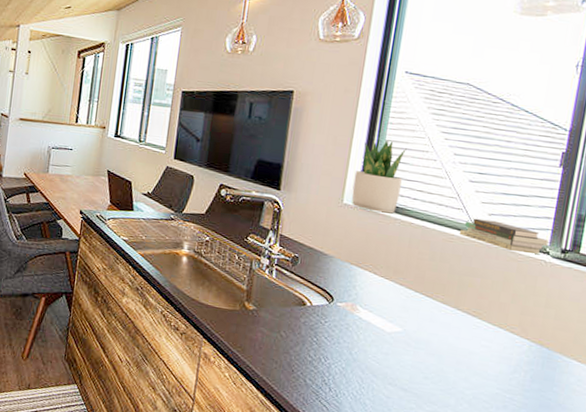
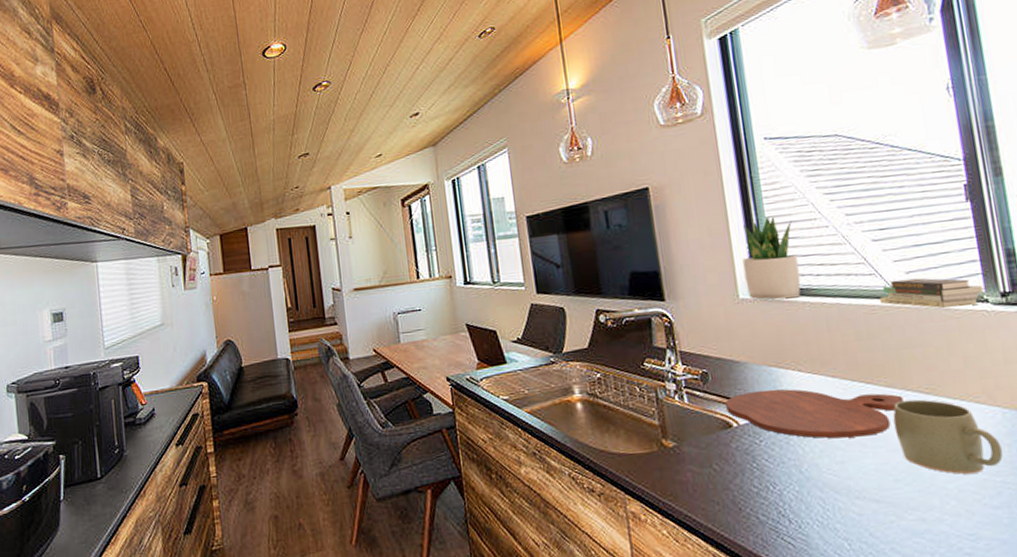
cutting board: none [305,280,453,339] -> present [726,389,903,439]
mug: none [437,316,520,387] -> present [892,399,1003,474]

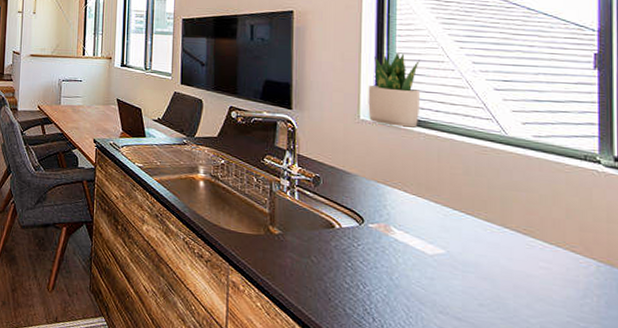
cutting board: present [726,389,903,439] -> none [332,200,500,261]
books: present [879,277,984,309] -> none [492,128,597,163]
mug: present [892,399,1003,474] -> none [487,235,590,315]

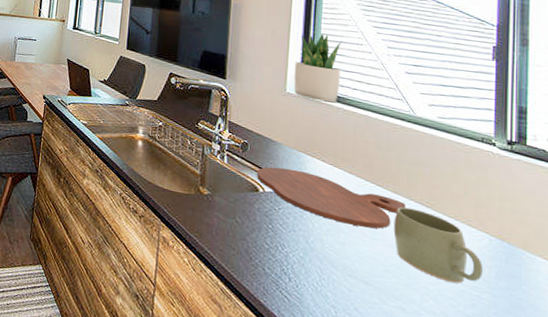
cutting board: none [332,200,500,261] -> present [257,167,406,229]
mug: none [487,235,590,315] -> present [393,206,483,284]

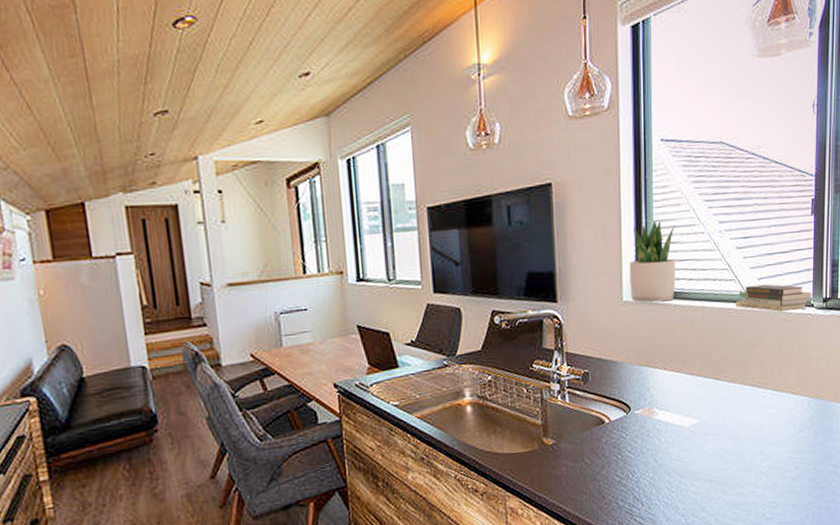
cutting board: present [257,167,406,229] -> none [601,386,741,430]
mug: present [393,206,483,284] -> none [731,392,804,454]
books: none [402,108,493,145] -> present [735,284,811,313]

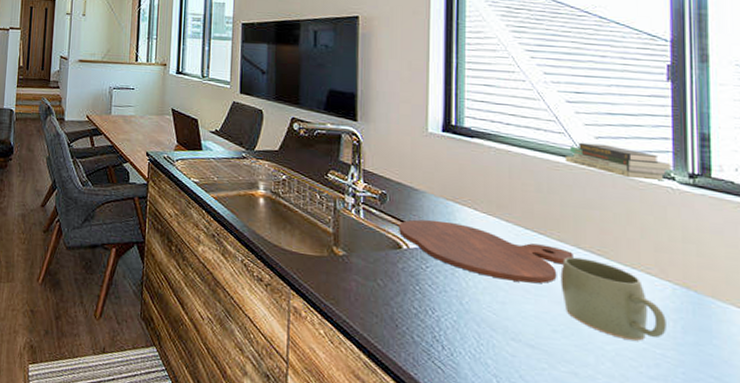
cutting board: none [601,386,741,430] -> present [399,219,573,284]
planter: present [629,220,675,303] -> none [436,61,490,142]
mug: none [731,392,804,454] -> present [560,256,666,341]

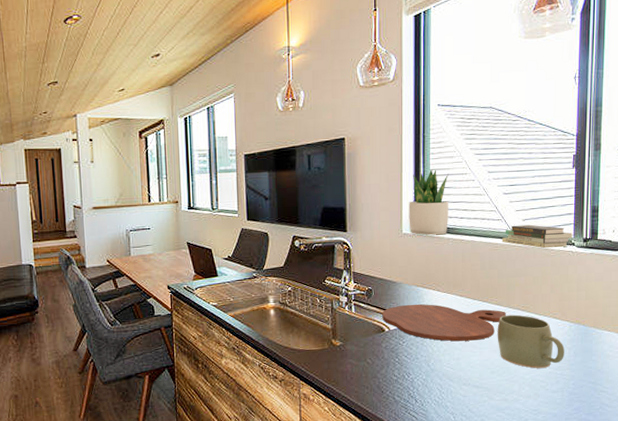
planter: none [436,61,490,142] -> present [409,169,449,236]

